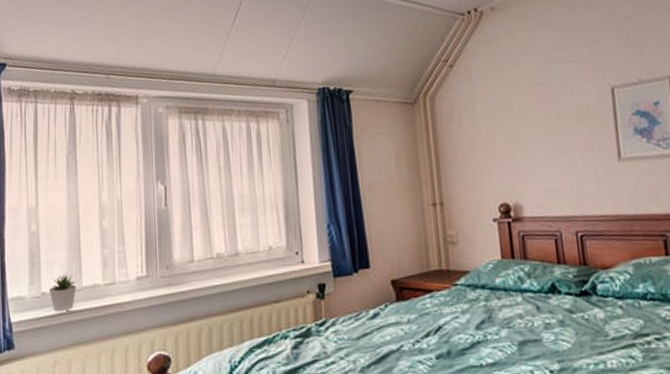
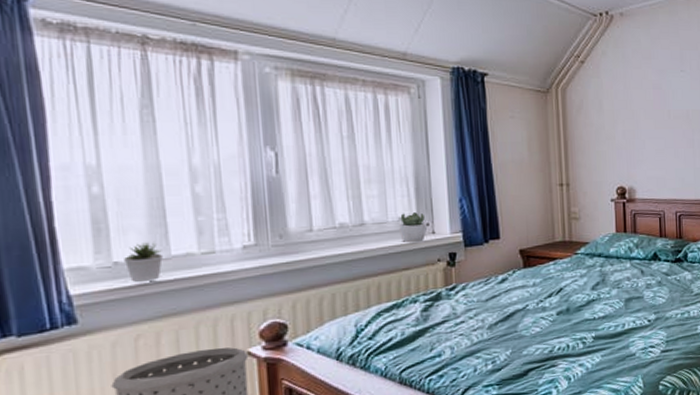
succulent plant: none [270,241,296,274] -> present [399,212,427,243]

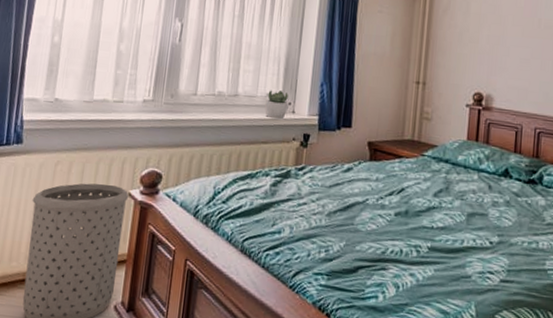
potted plant: present [124,242,163,283] -> none [62,85,88,119]

